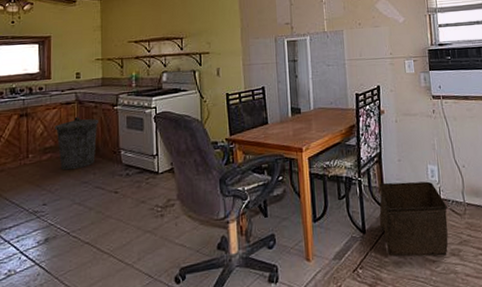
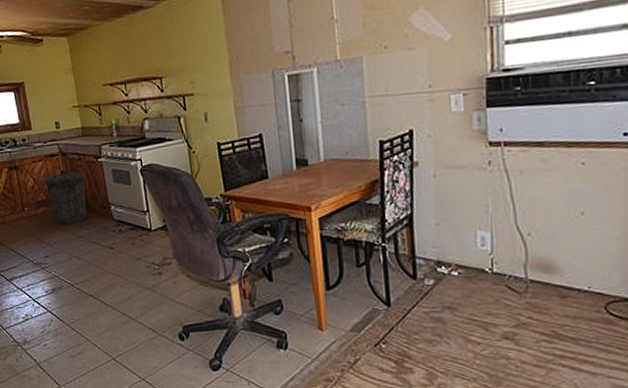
storage bin: present [379,181,448,257] -> none [408,250,501,338]

